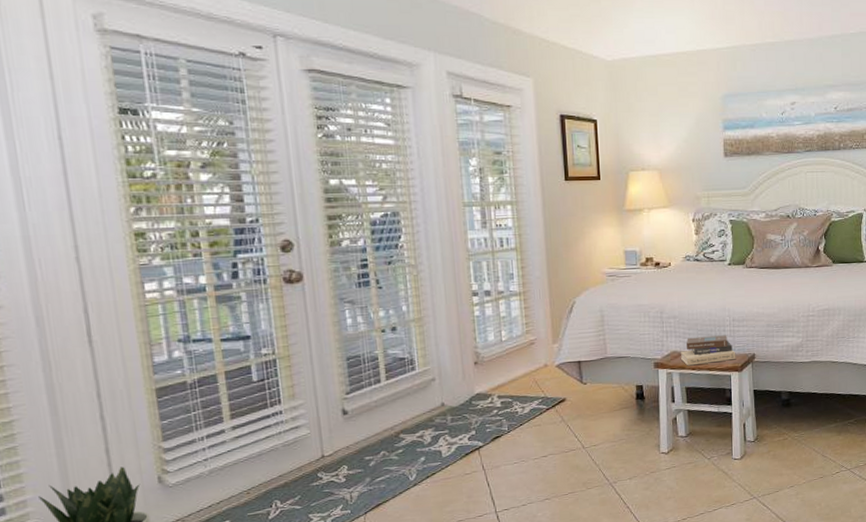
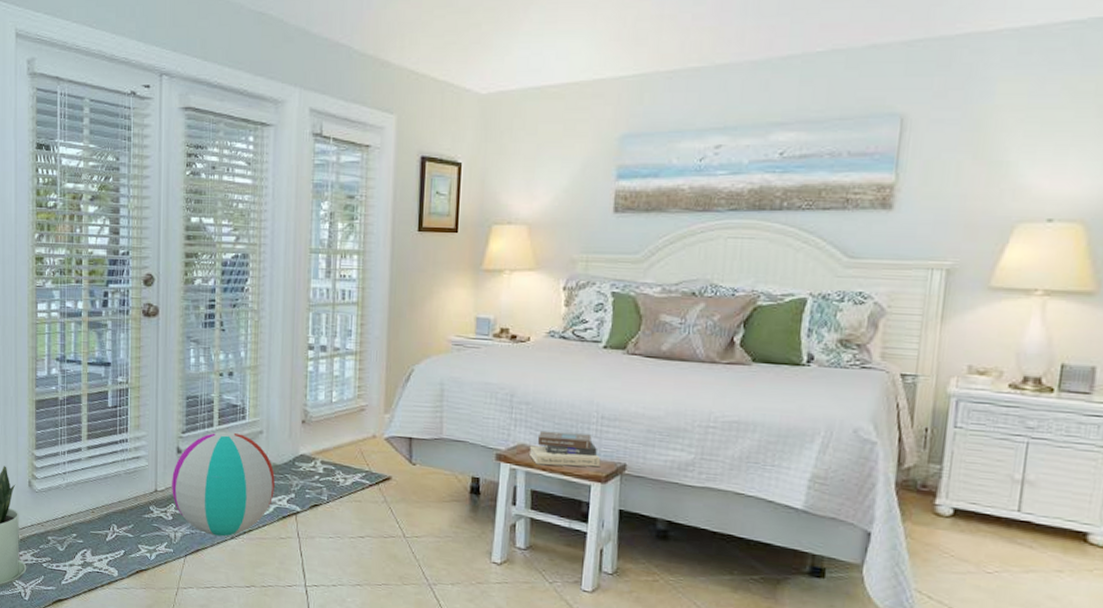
beach ball: none [340,384,454,488] -> present [172,431,275,537]

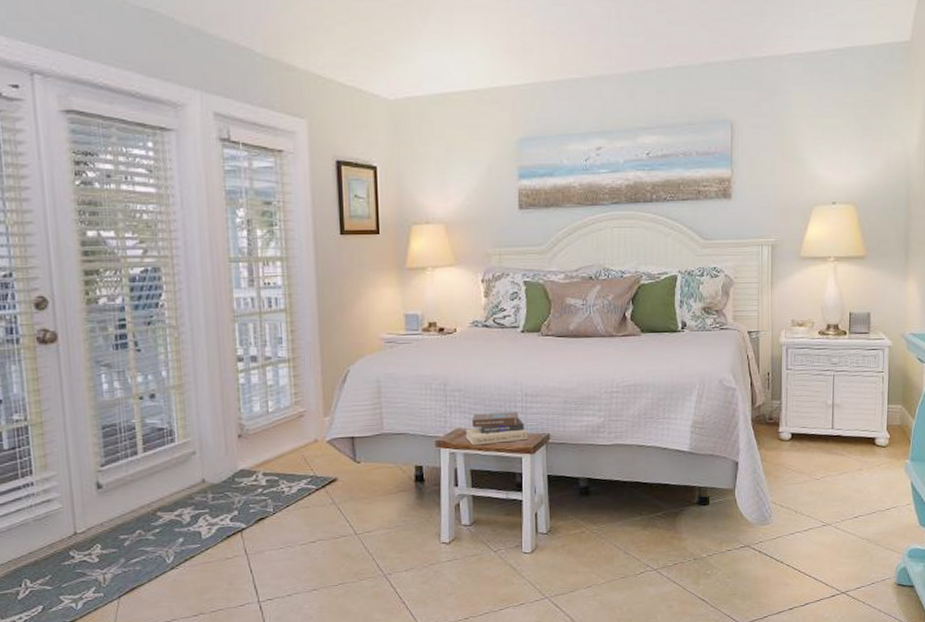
beach ball: present [172,431,275,537] -> none [93,457,215,570]

